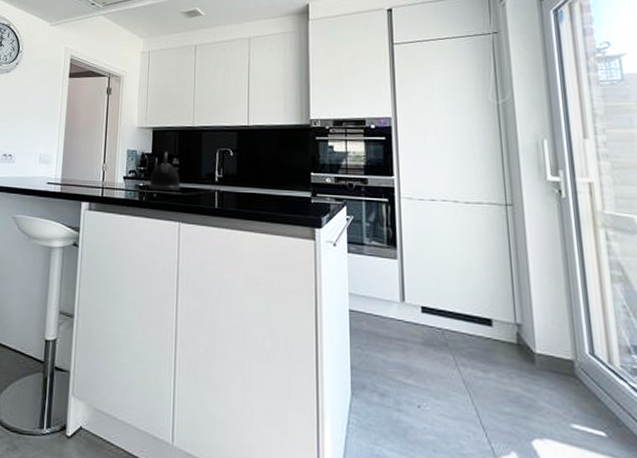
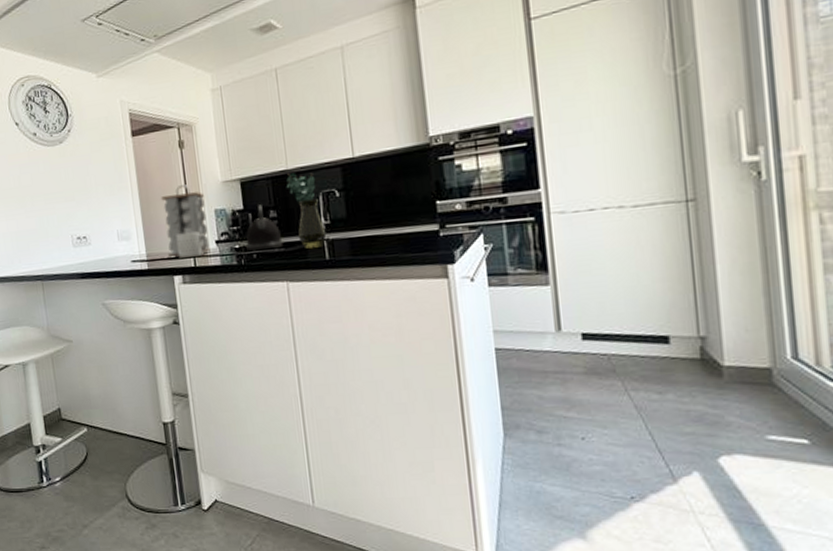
spice rack: none [80,124,120,187] -> present [161,185,210,258]
mug: none [89,165,118,189] -> present [176,231,210,259]
vase: none [190,129,218,198] -> present [286,172,327,250]

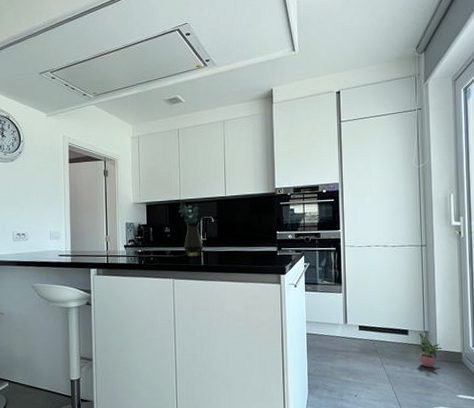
spice rack: present [161,185,210,258] -> none [87,203,120,255]
mug: present [176,231,210,259] -> none [95,237,120,257]
kettle: present [246,204,283,251] -> none [146,222,173,255]
potted plant: none [689,340,733,393] -> present [419,333,442,367]

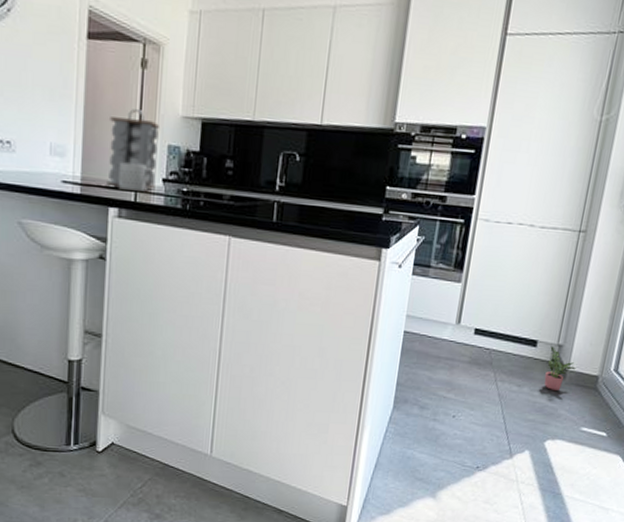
spice rack: none [87,203,120,255] -> present [107,109,159,190]
mug: none [95,237,120,257] -> present [118,162,156,192]
vase: present [178,202,203,257] -> none [248,124,280,209]

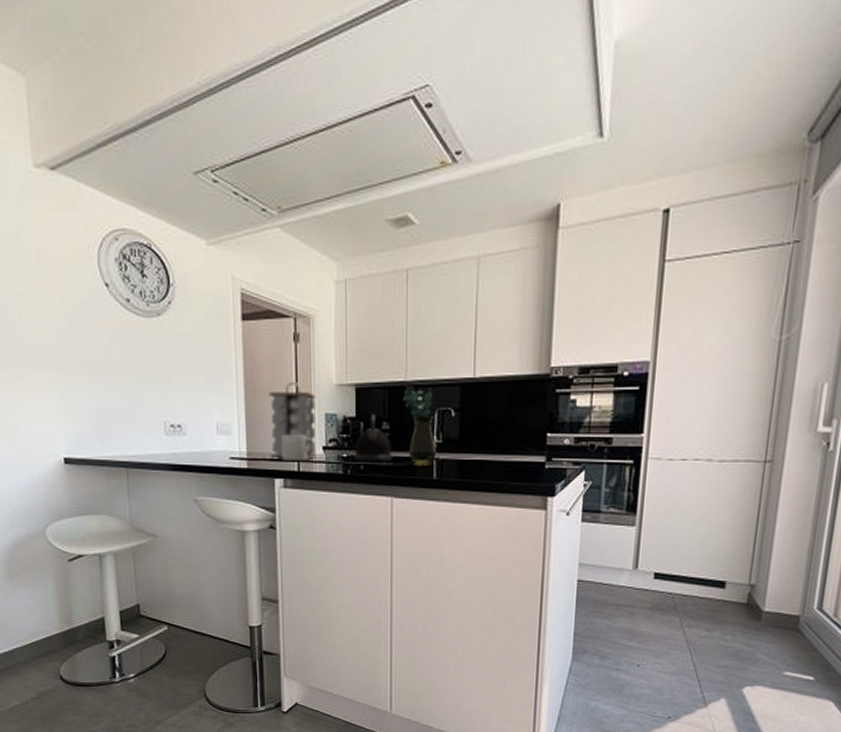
kettle: none [194,151,234,200] -> present [354,414,392,462]
vase: none [248,124,280,209] -> present [402,384,437,467]
potted plant: present [544,346,575,390] -> none [737,587,772,633]

